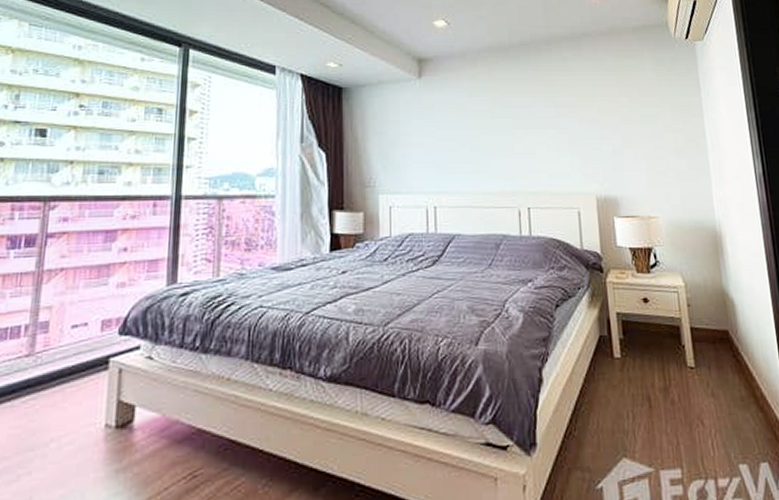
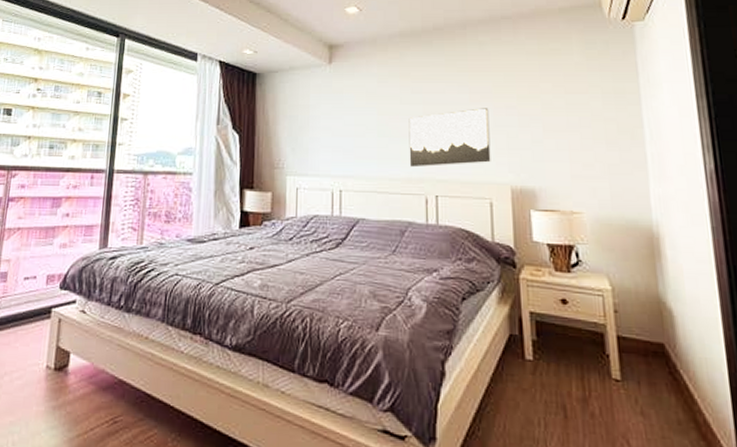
wall art: none [499,121,578,181] -> present [409,108,491,168]

